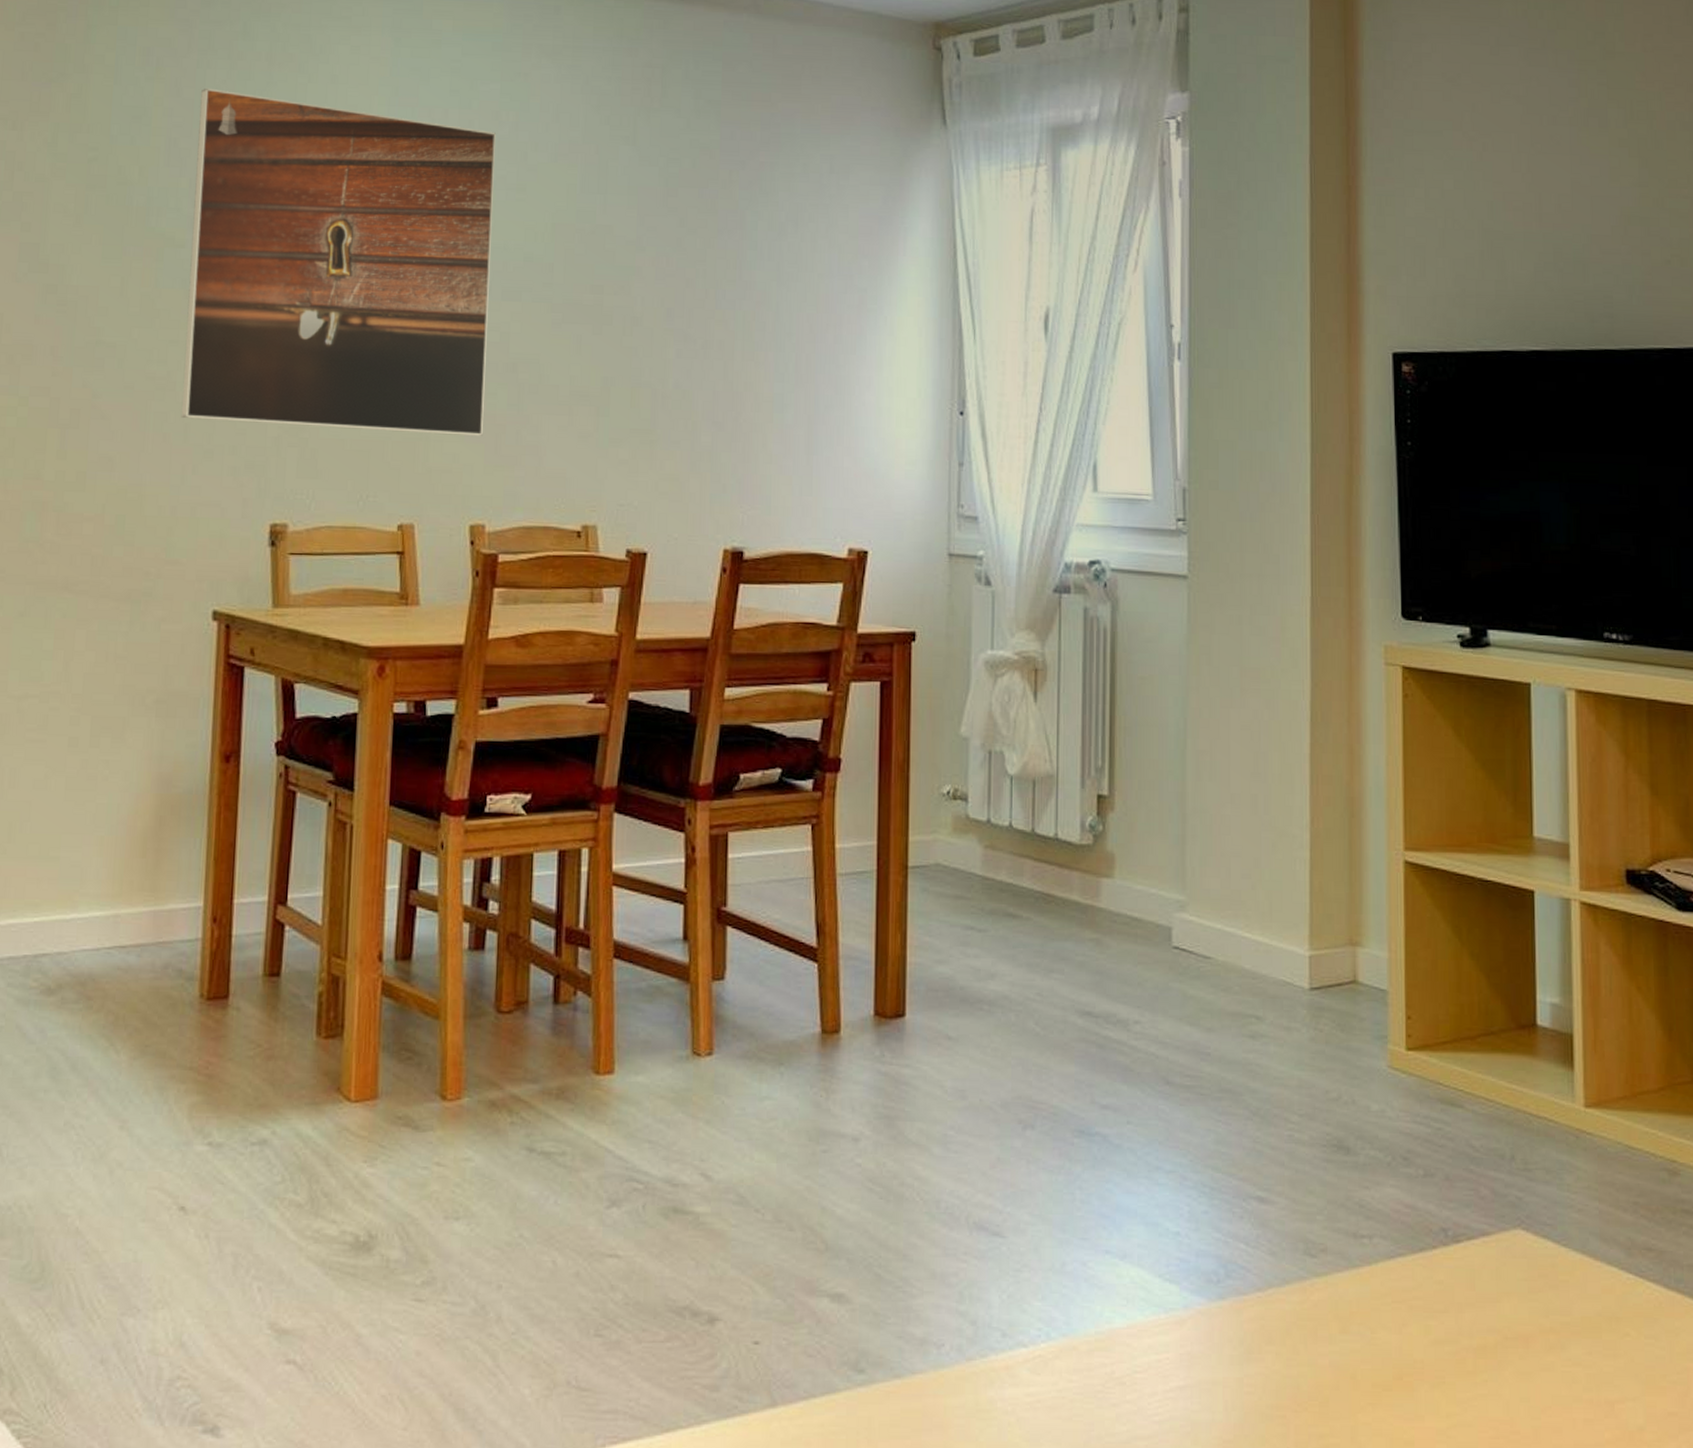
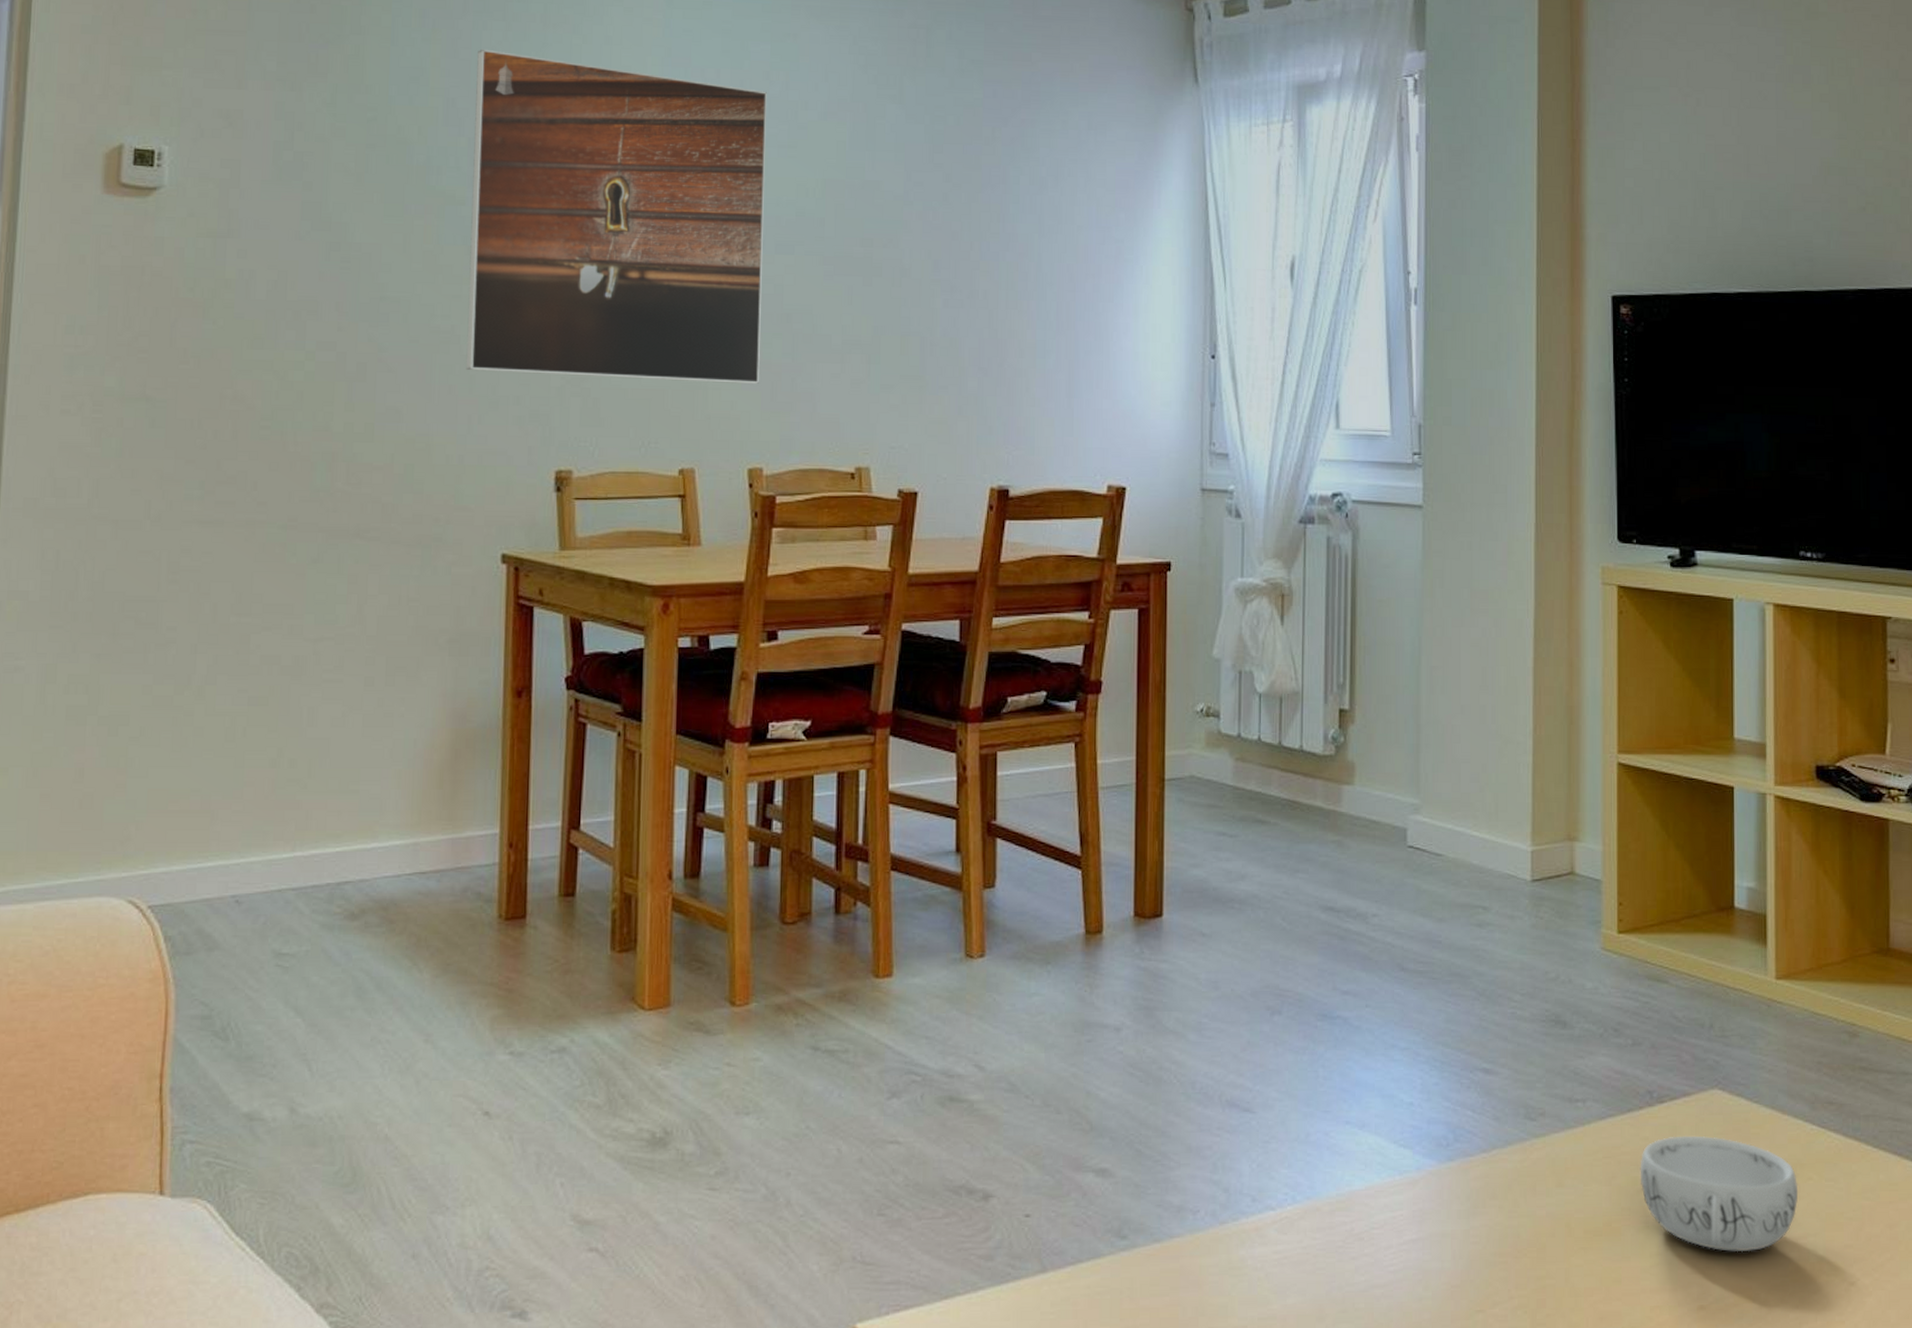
decorative bowl: none [1434,1280,1614,1416] -> present [1640,1135,1799,1253]

